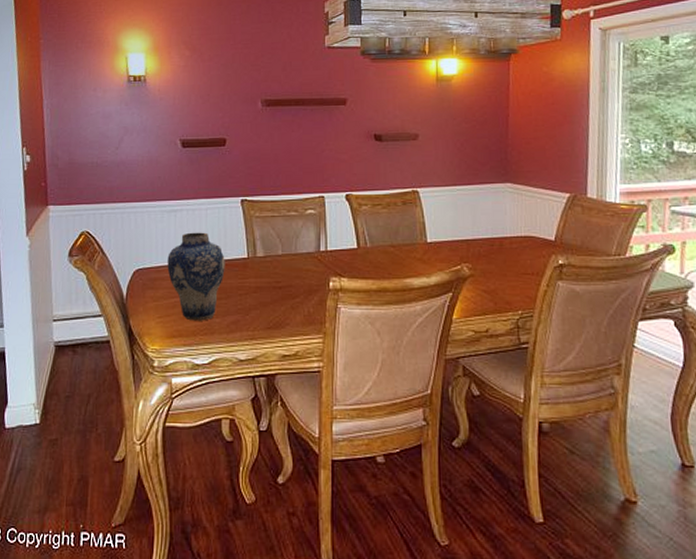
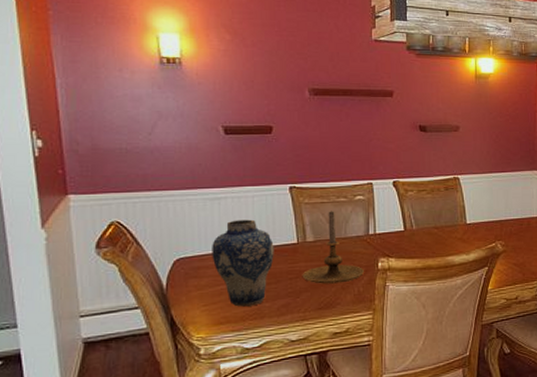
candle holder: none [251,225,316,302] -> present [302,211,365,284]

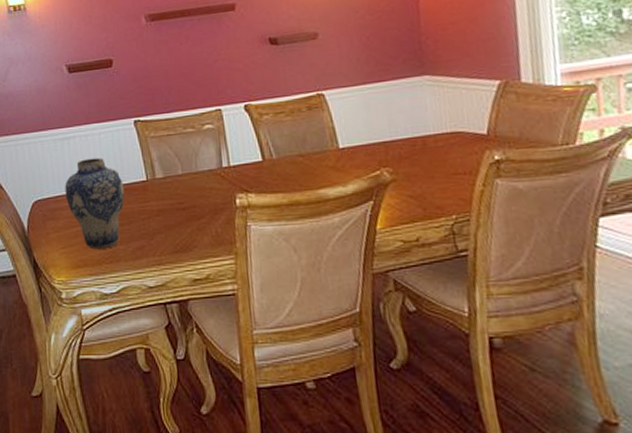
candle holder: present [302,211,365,284] -> none [154,143,222,225]

